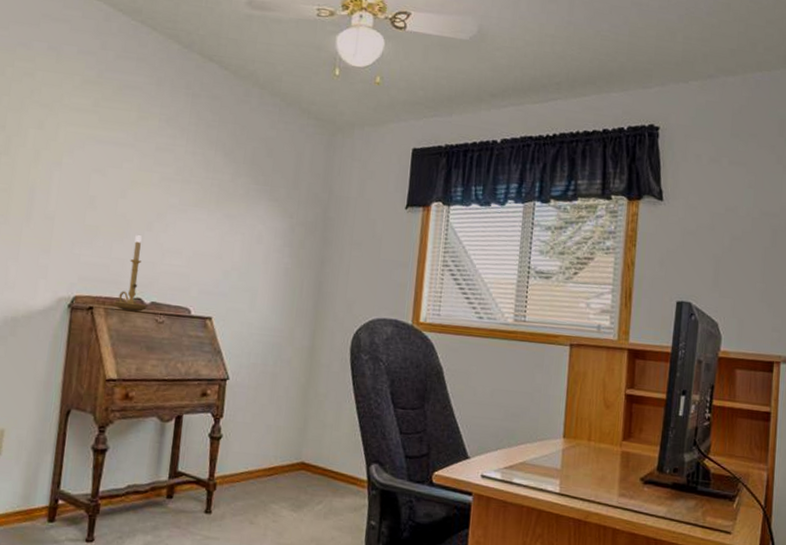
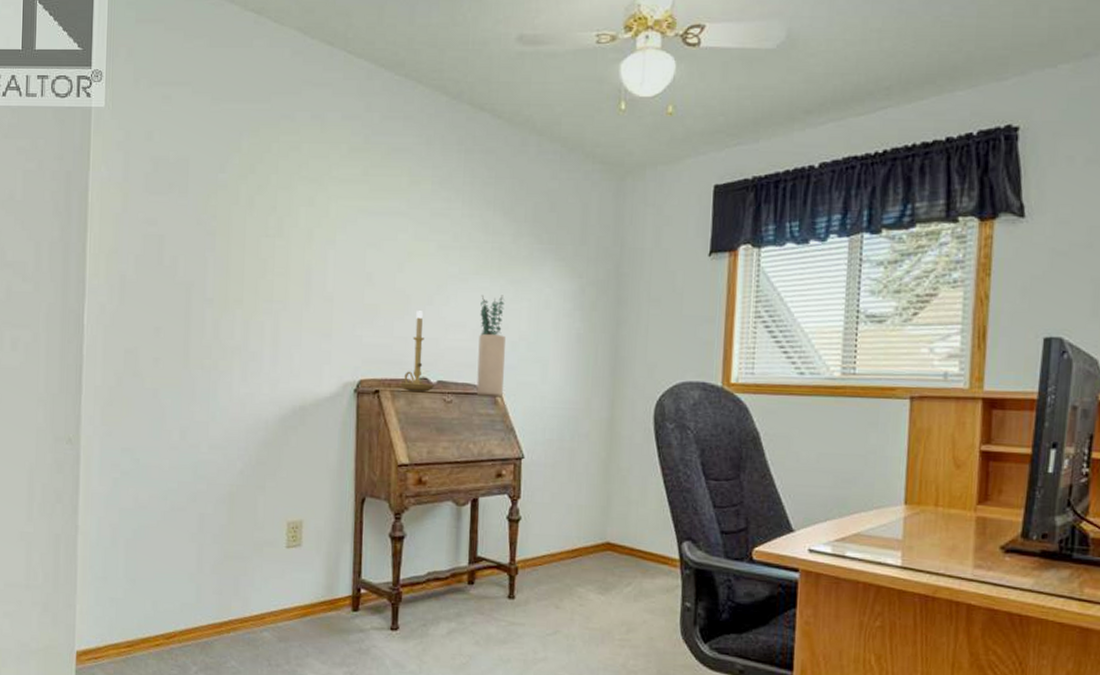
vase: none [187,225,220,322] -> present [476,294,505,398]

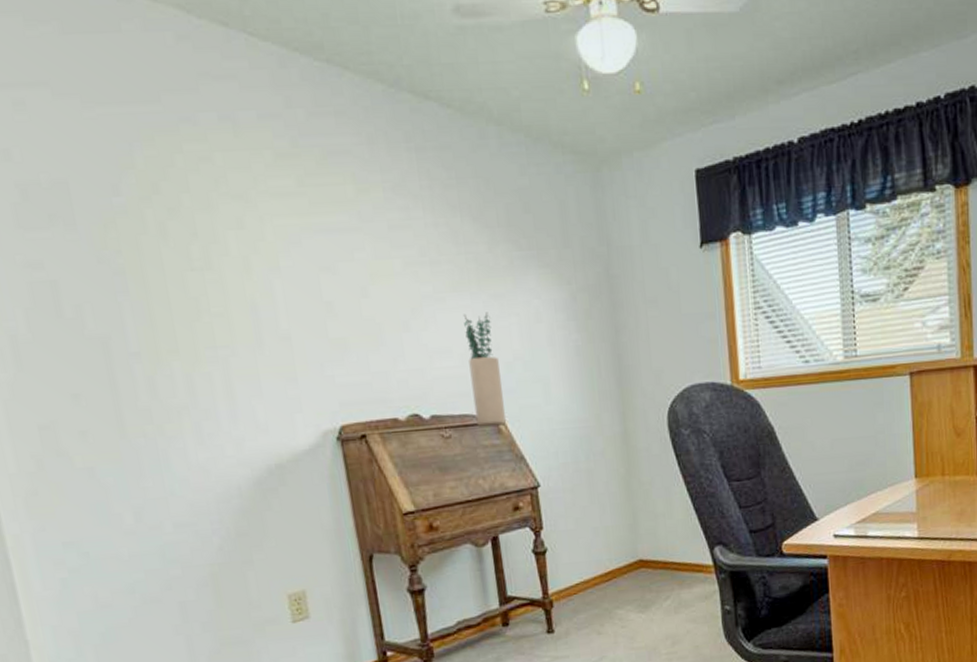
candle holder: present [399,311,435,393] -> none [387,339,429,432]

